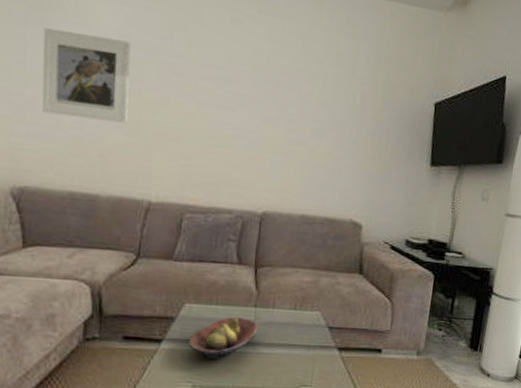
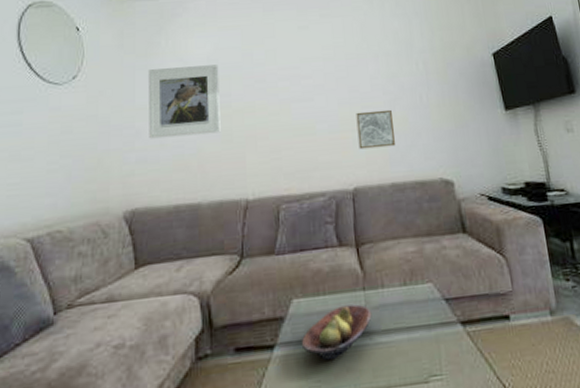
wall art: none [275,134,317,179] -> present [356,109,395,150]

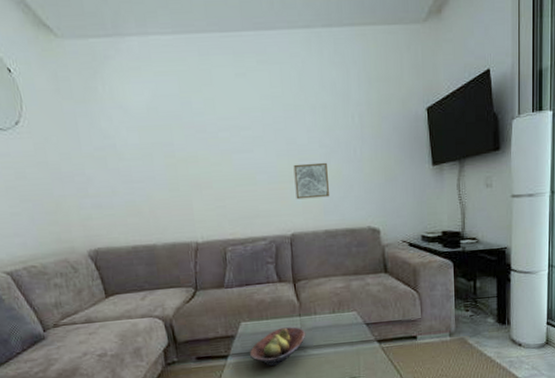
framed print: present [147,64,221,139] -> none [88,113,167,186]

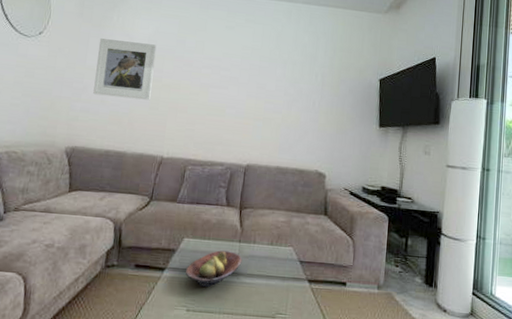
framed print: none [88,113,167,186] -> present [93,38,157,101]
wall art: present [293,162,329,200] -> none [256,105,288,138]

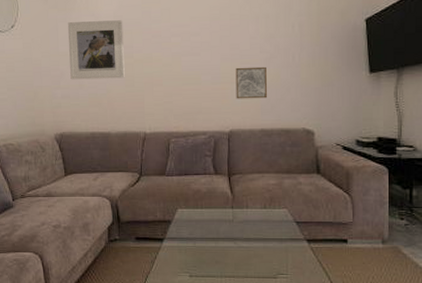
fruit bowl: present [185,250,243,288] -> none [183,218,237,254]
wall art: none [256,105,288,138] -> present [235,66,267,99]

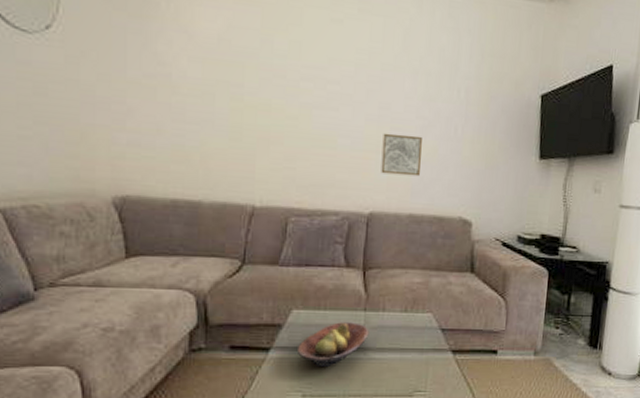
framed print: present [67,20,125,80] -> none [142,36,231,128]
fruit bowl: none [183,218,237,254] -> present [296,322,370,368]

